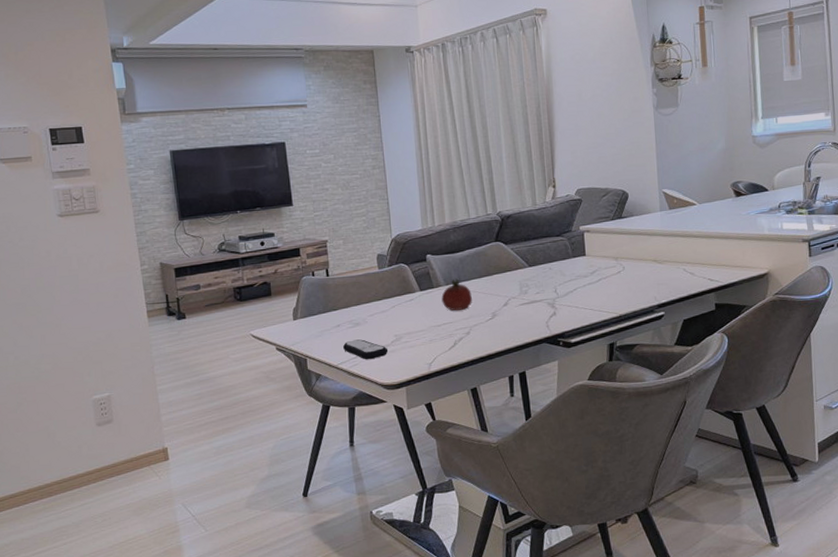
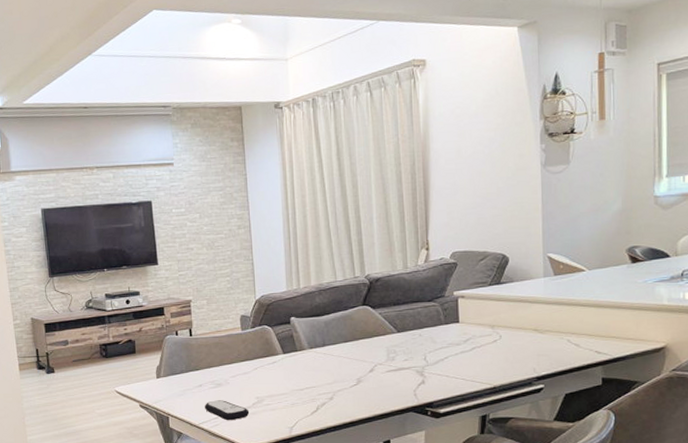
fruit: present [441,278,472,311] -> none [305,342,336,375]

